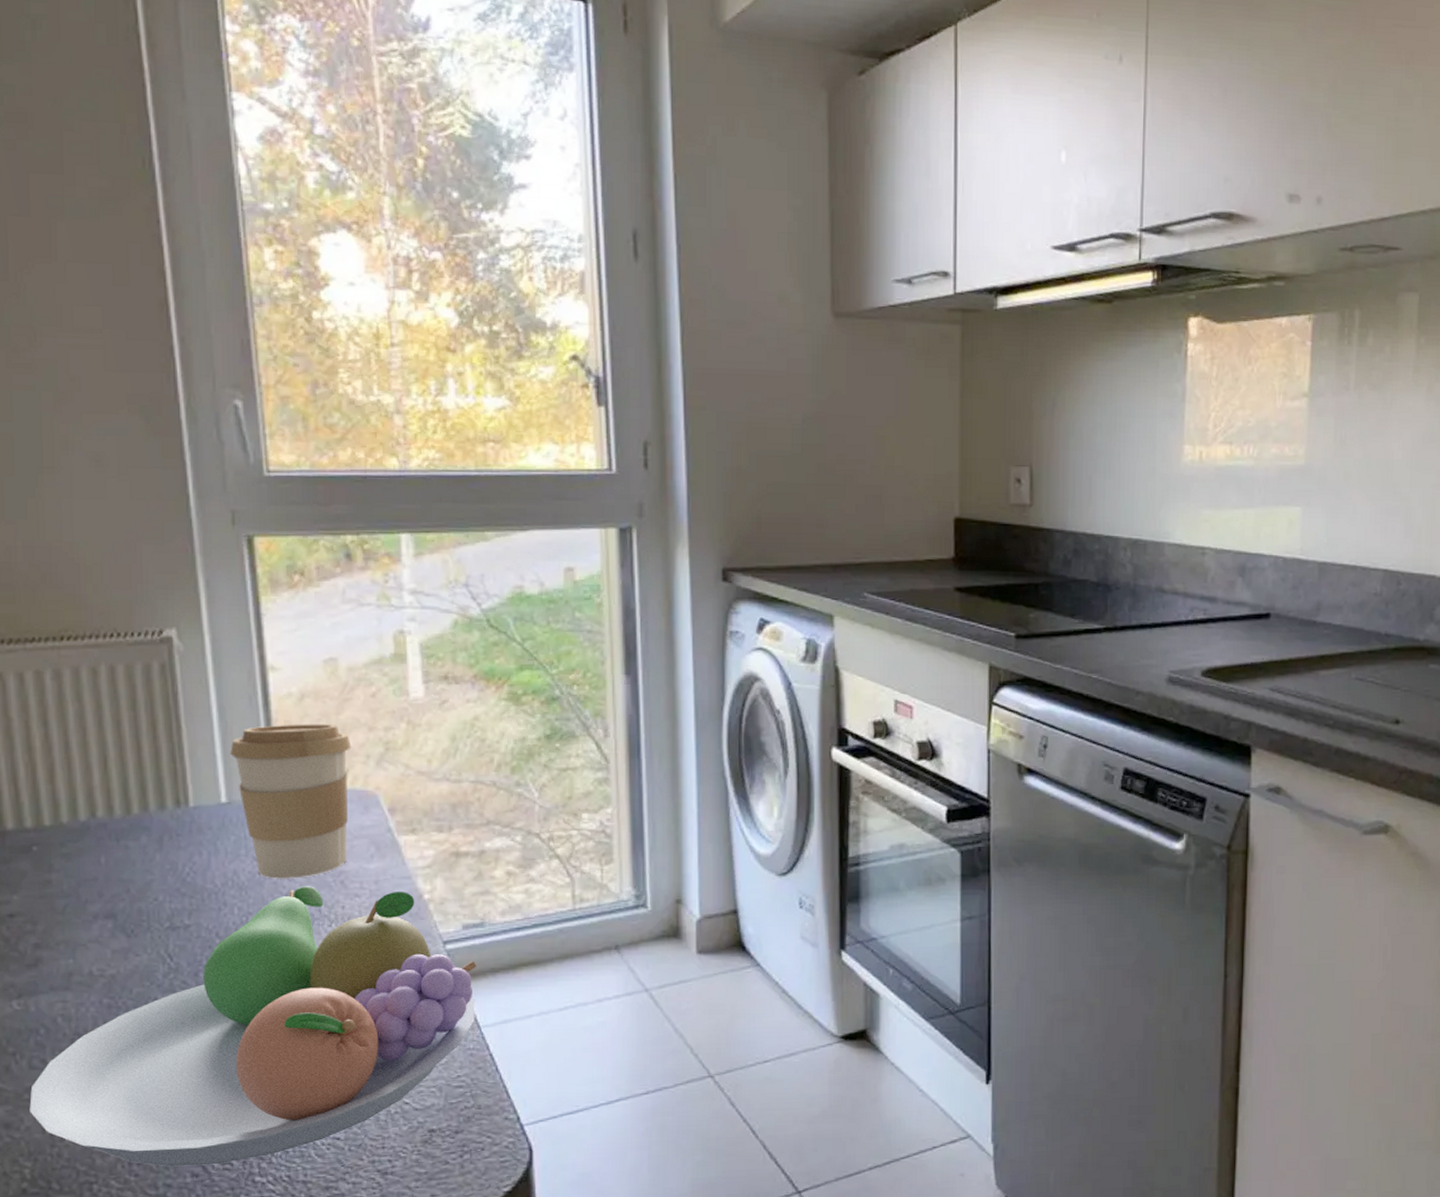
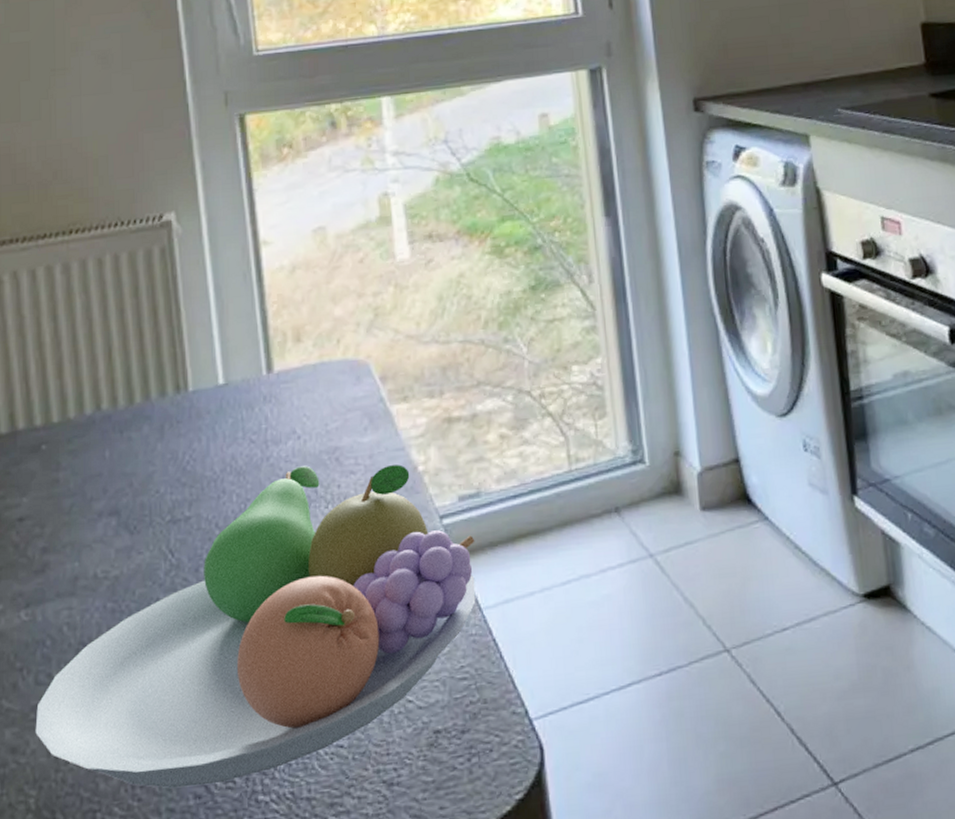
coffee cup: present [230,724,352,879] -> none [226,293,342,461]

